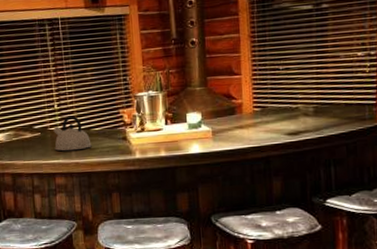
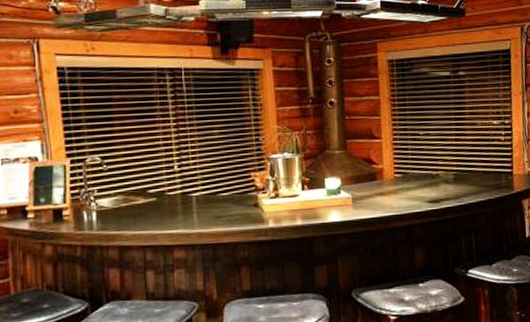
kettle: present [53,116,92,152] -> none [172,178,218,220]

